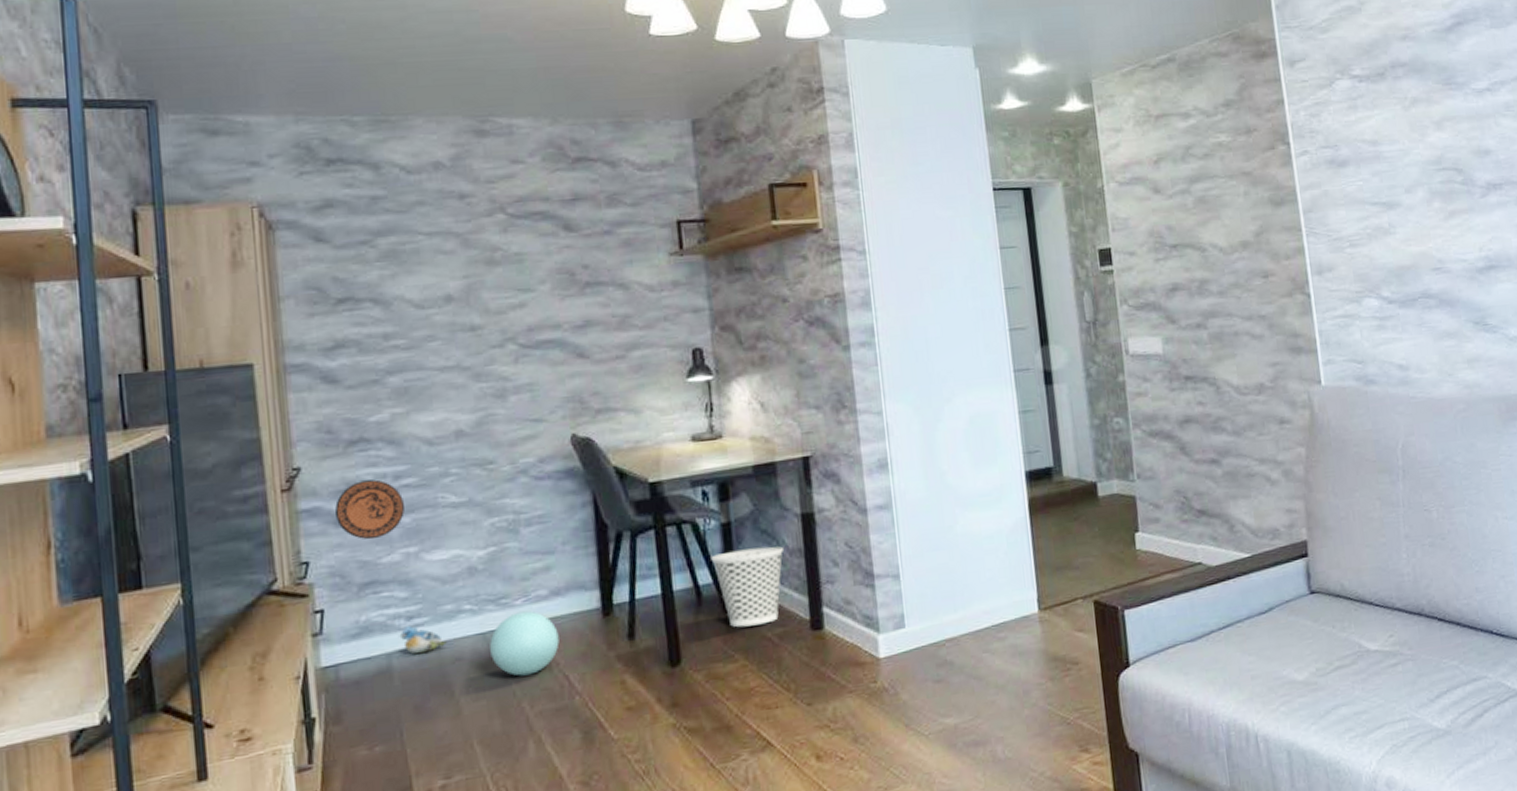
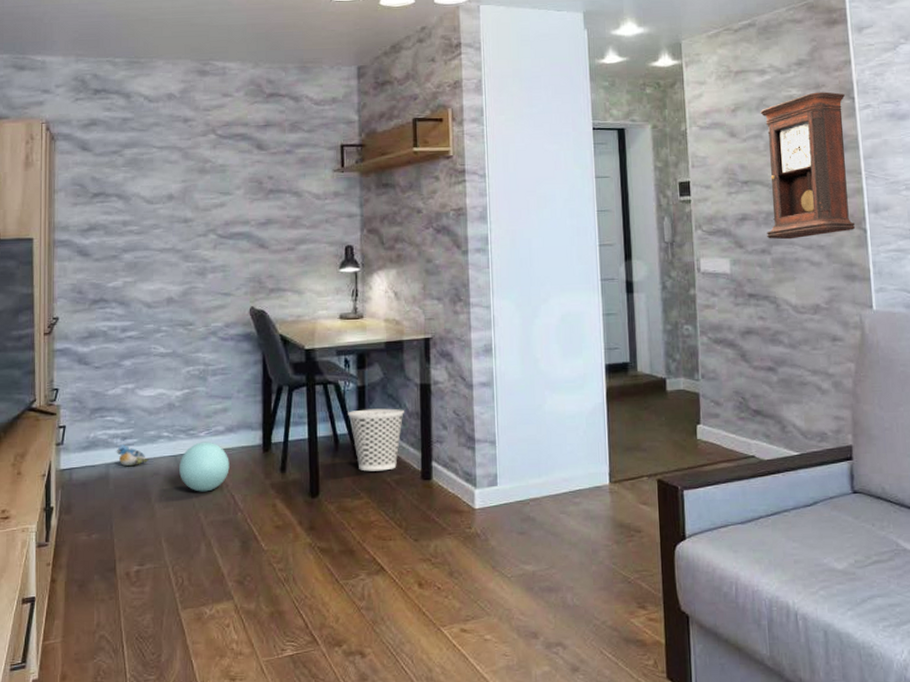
decorative plate: present [334,479,405,540] -> none [79,331,127,376]
pendulum clock: none [1186,137,1299,311] -> present [760,91,856,240]

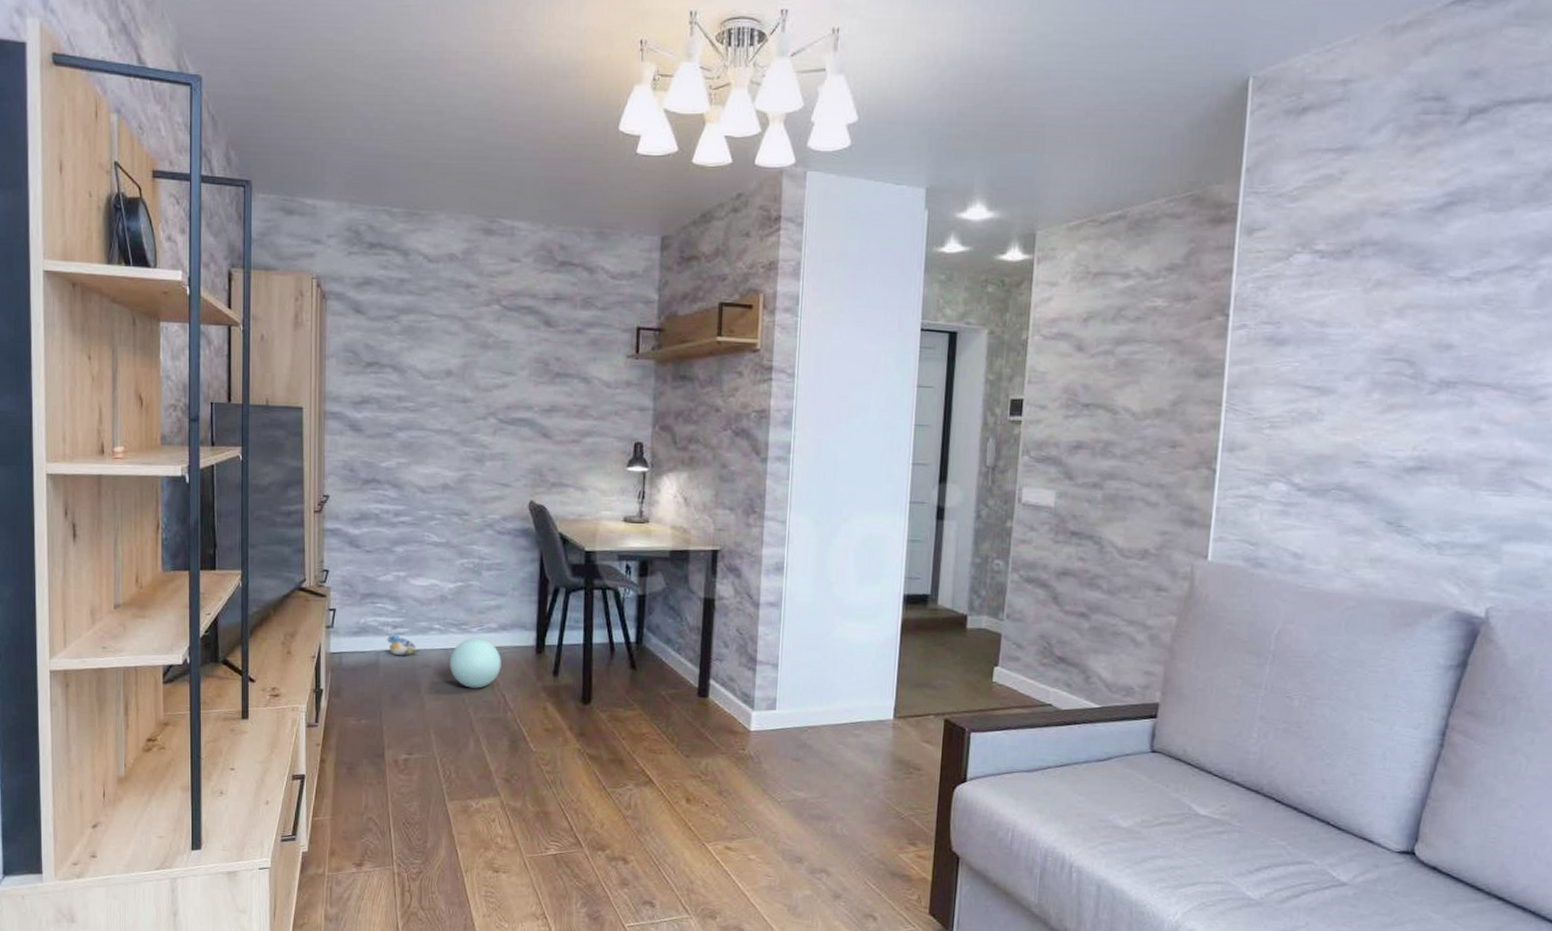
wastebasket: present [348,408,404,471] -> none [626,619,685,684]
pendulum clock: present [760,91,856,240] -> none [1102,304,1218,475]

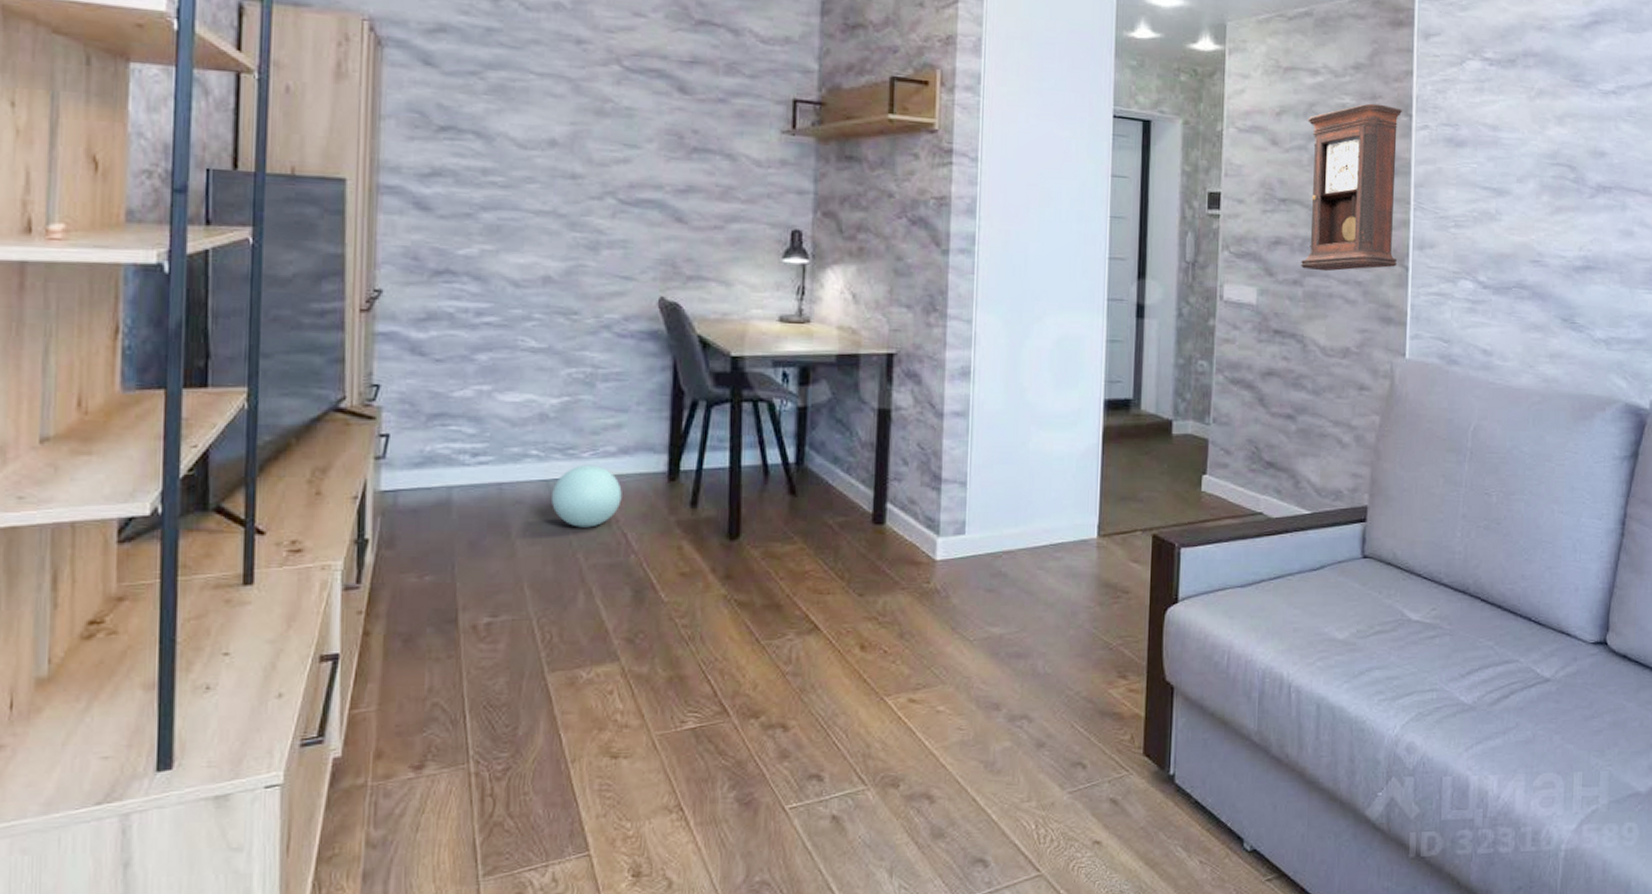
plush toy: present [386,633,419,656] -> none [462,463,509,492]
pendulum clock: none [1102,304,1218,475] -> present [1301,103,1402,272]

